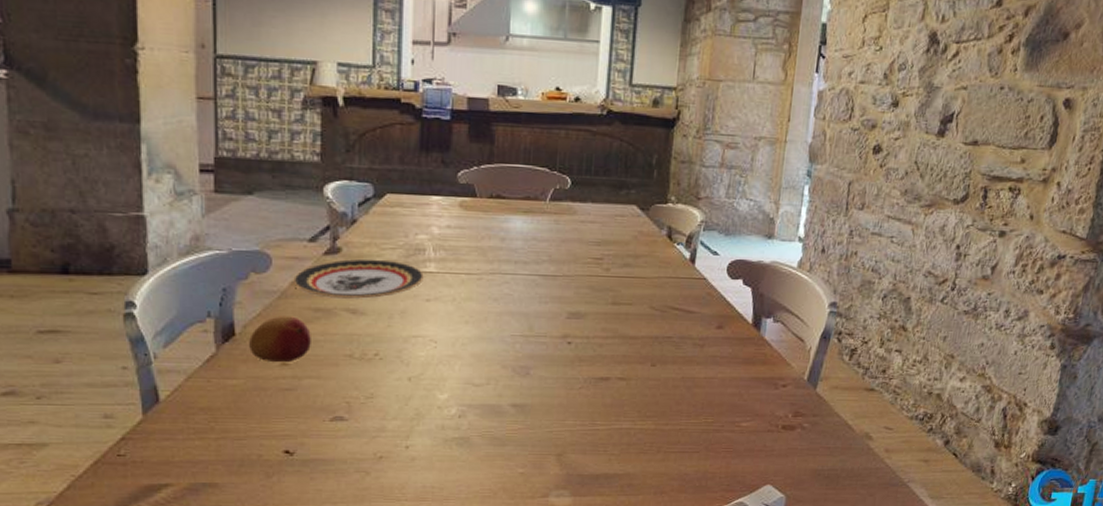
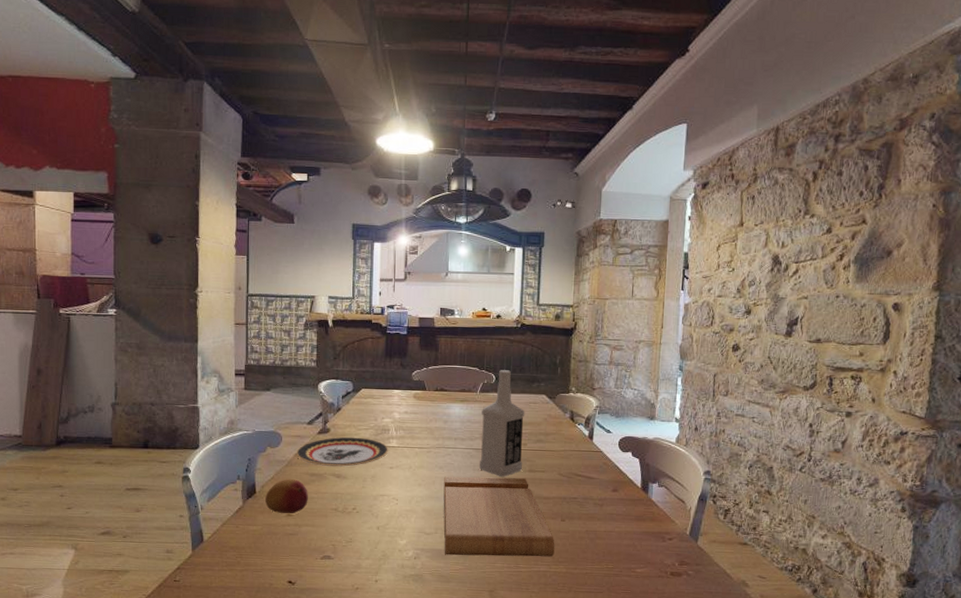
cutting board: none [498,311,642,412] -> present [443,476,555,557]
vodka: none [547,171,609,311] -> present [480,370,525,477]

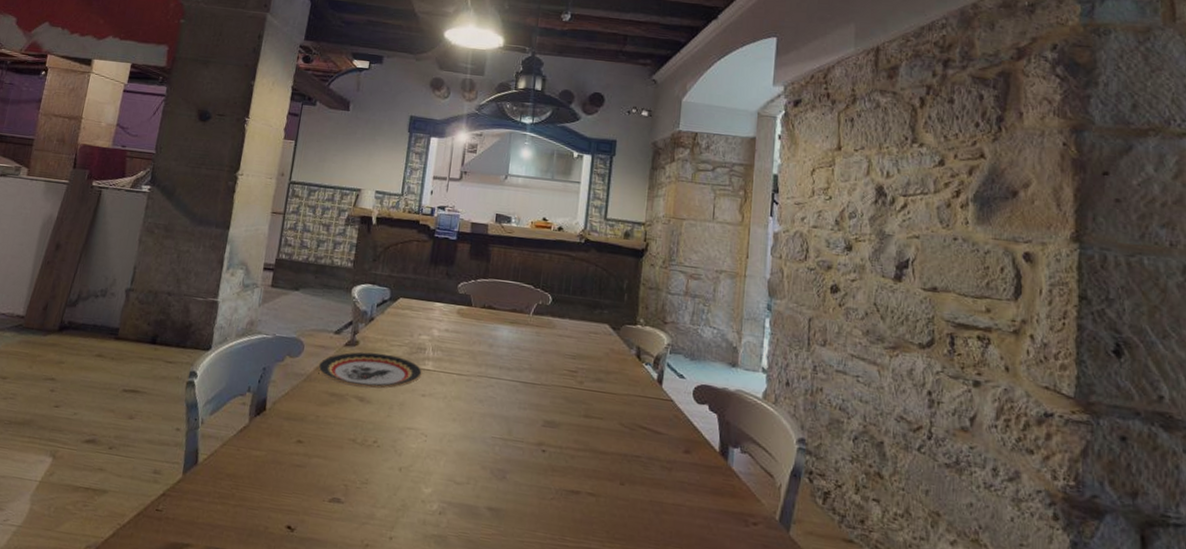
fruit: present [265,479,308,513] -> none [274,396,325,440]
cutting board: present [443,476,555,557] -> none [475,413,611,531]
vodka: present [480,370,525,477] -> none [526,290,584,420]

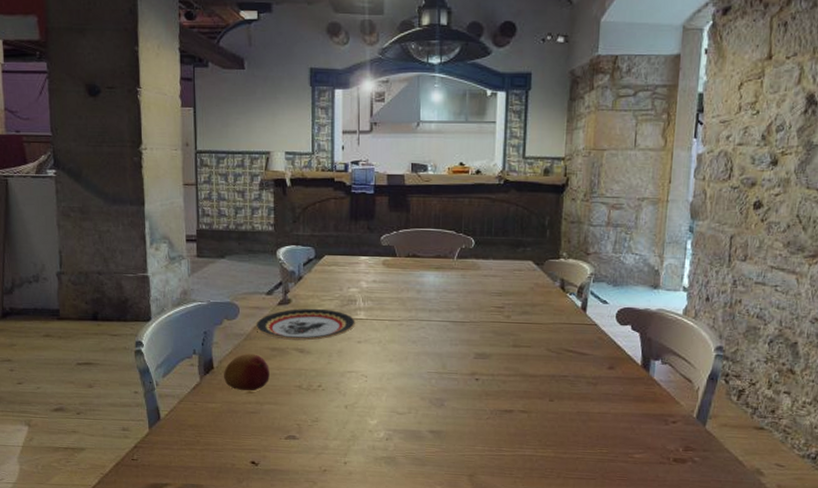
fruit: none [274,396,325,440] -> present [224,353,270,391]

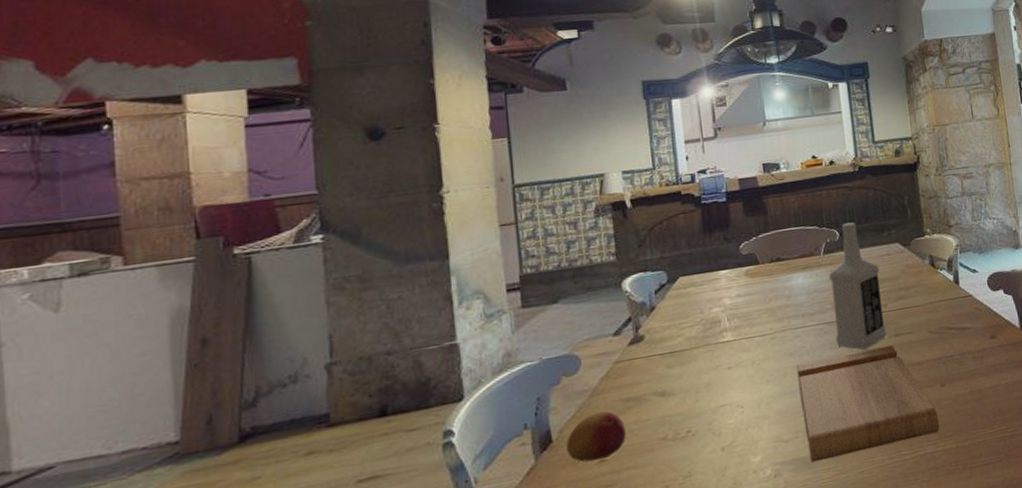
plate: present [254,308,357,341] -> none [601,337,724,387]
cutting board: none [417,352,542,440] -> present [796,345,940,463]
vodka: none [457,233,509,352] -> present [829,222,886,350]

